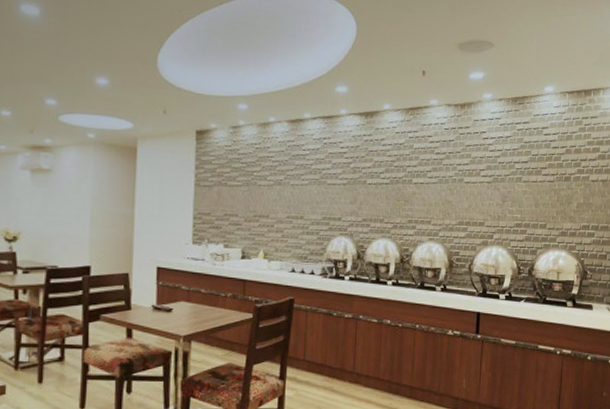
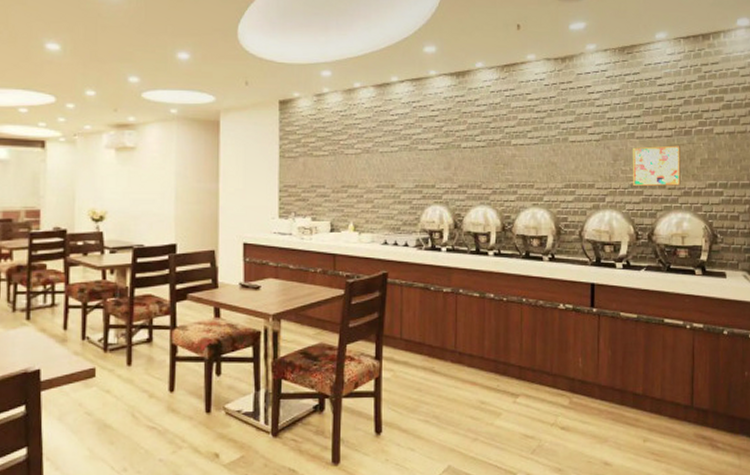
wall art: none [517,189,560,227] -> present [632,145,681,187]

